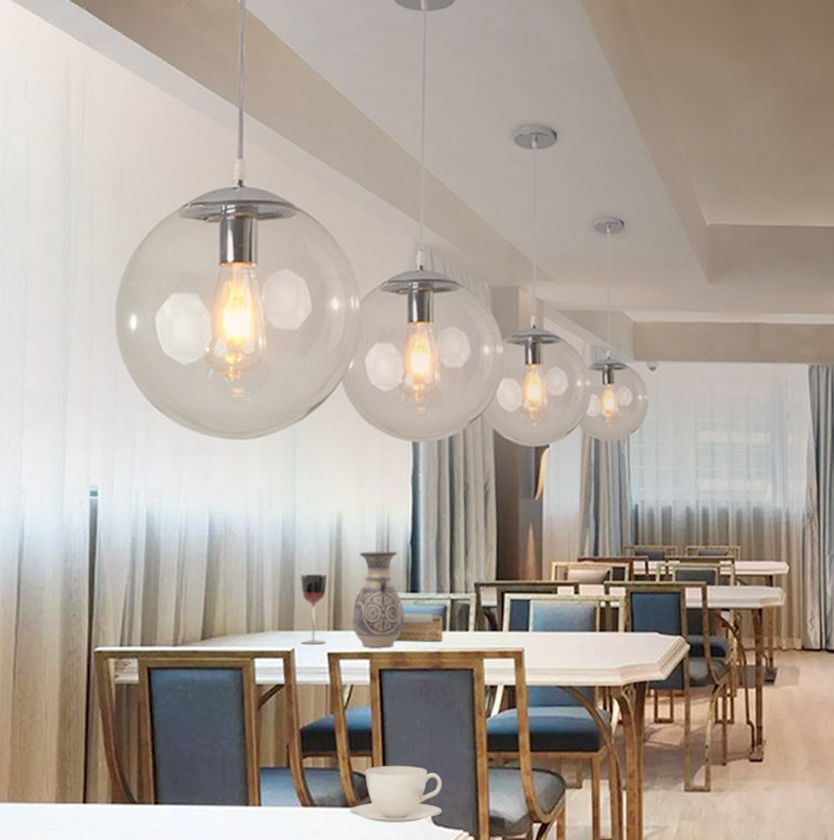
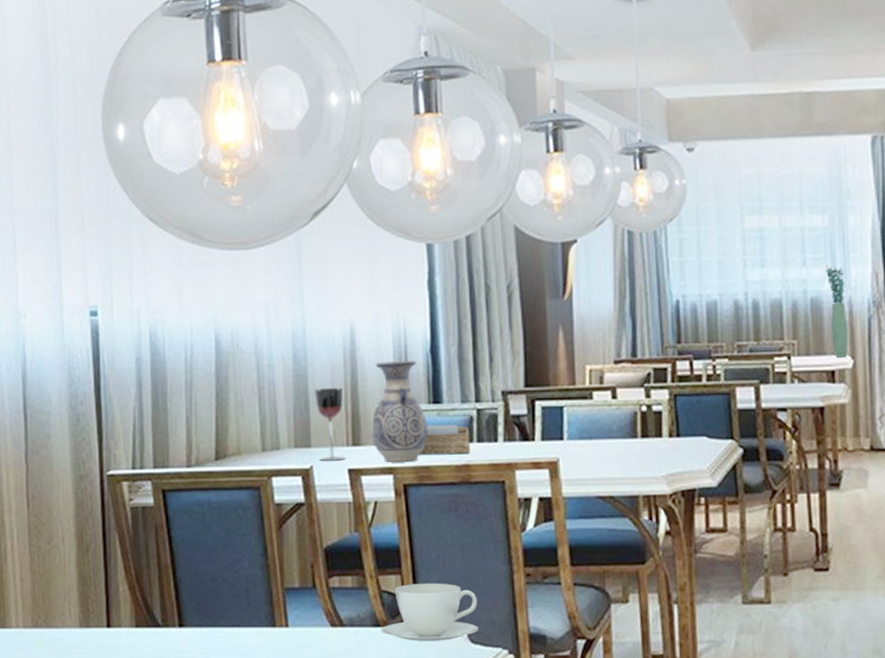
vase: none [766,478,786,564] -> present [825,264,849,358]

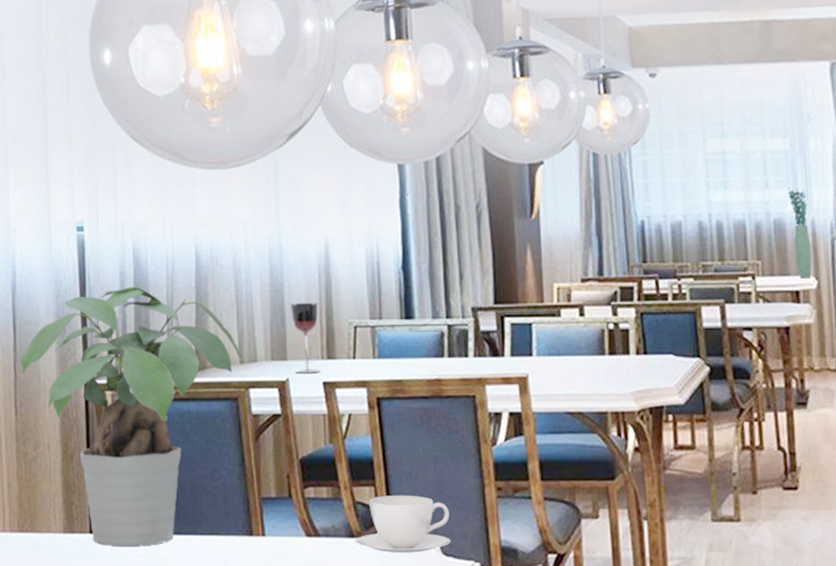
potted plant: none [32,373,267,640] -> present [20,286,245,546]
vase: present [371,361,428,463] -> none [345,277,401,376]
napkin holder: present [419,424,470,456] -> none [391,339,442,369]

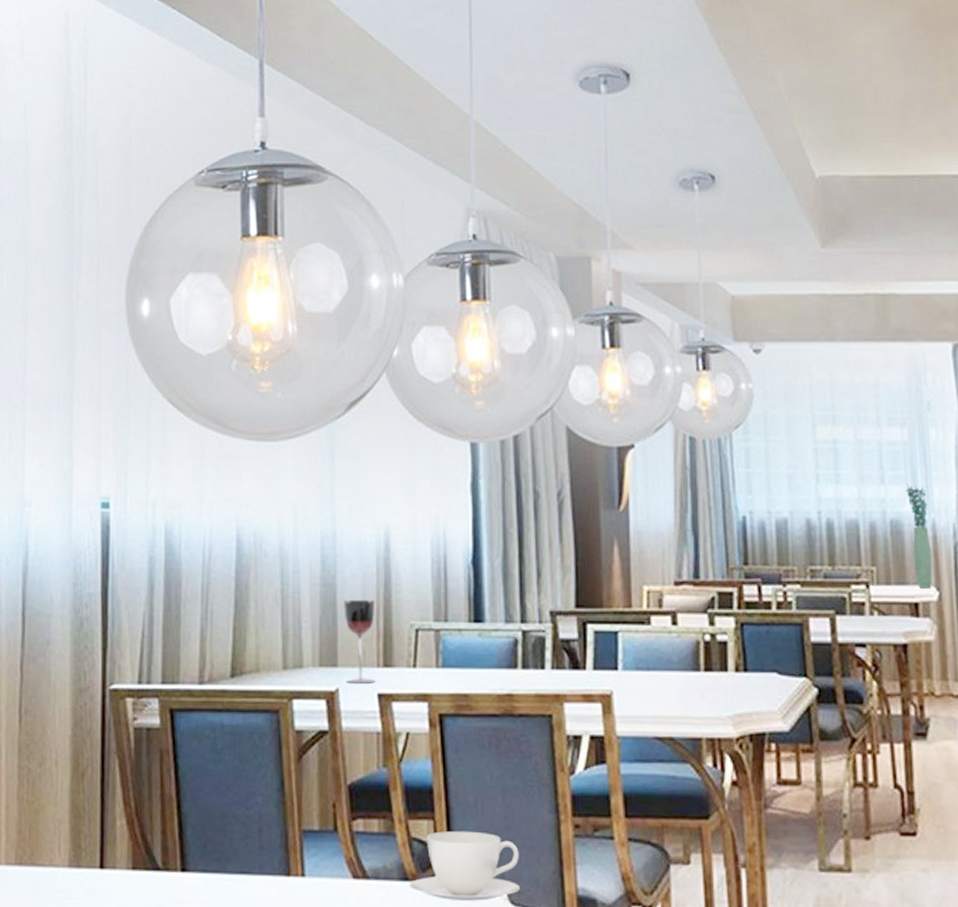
potted plant: present [20,286,245,546] -> none [28,574,289,886]

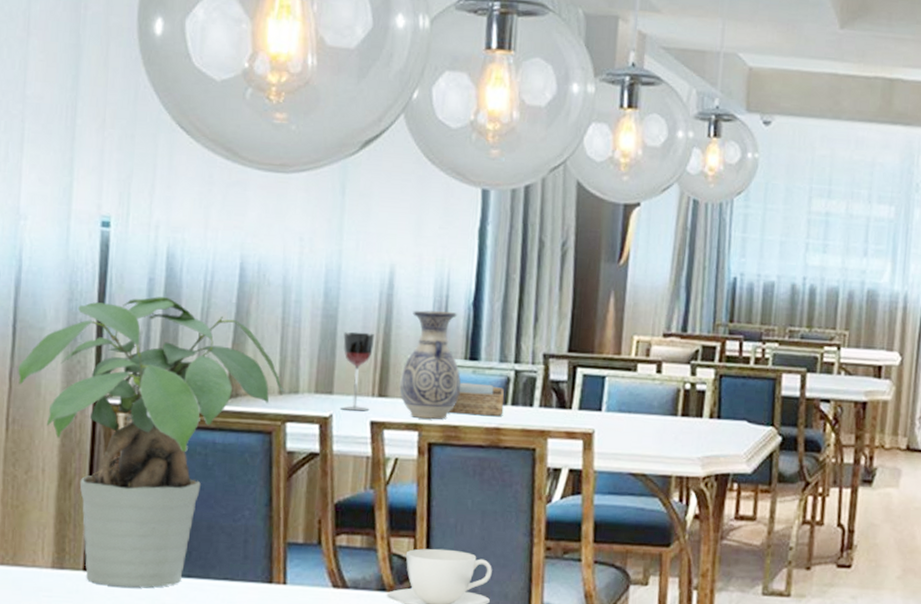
potted plant: none [28,574,289,886] -> present [18,296,285,588]
vase: none [404,572,468,689] -> present [399,310,462,419]
napkin holder: none [457,646,514,682] -> present [448,382,505,416]
vase: present [905,483,934,589] -> none [882,257,903,354]

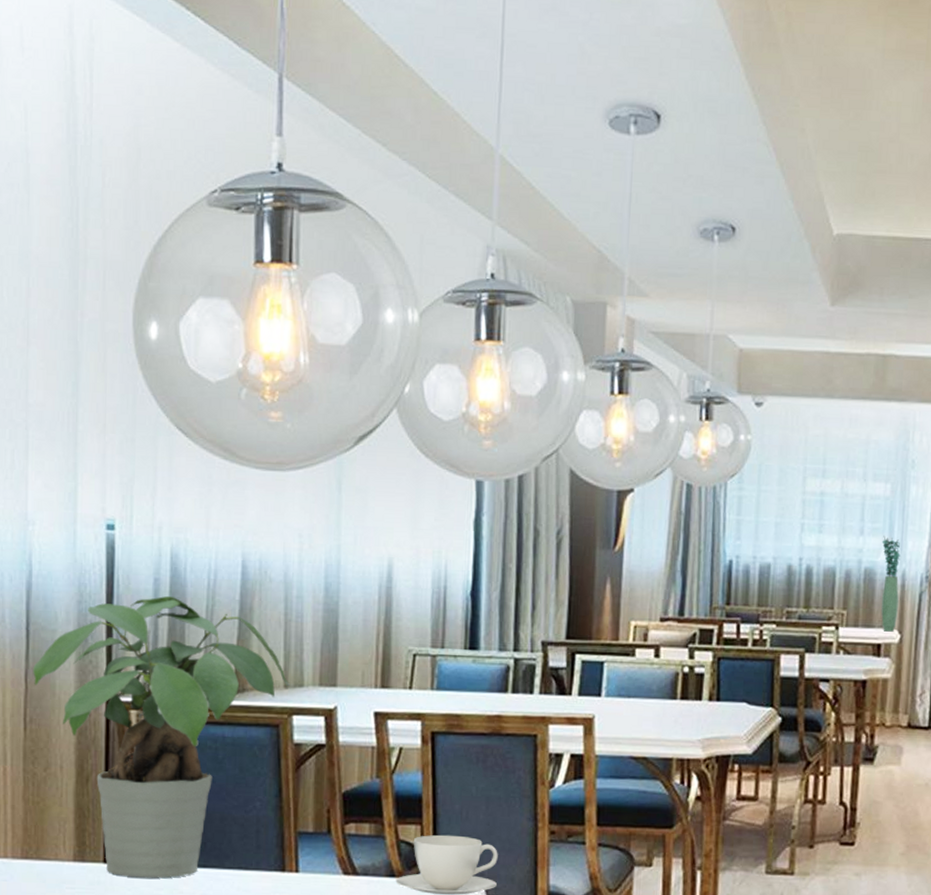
wineglass: present [340,332,374,411] -> none [345,625,375,703]
vase: present [399,310,462,419] -> none [401,602,462,709]
napkin holder: present [448,382,505,416] -> none [450,671,505,704]
vase: none [882,257,903,354] -> present [881,535,900,632]

